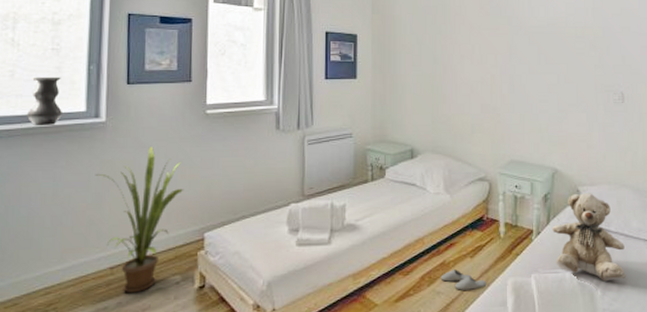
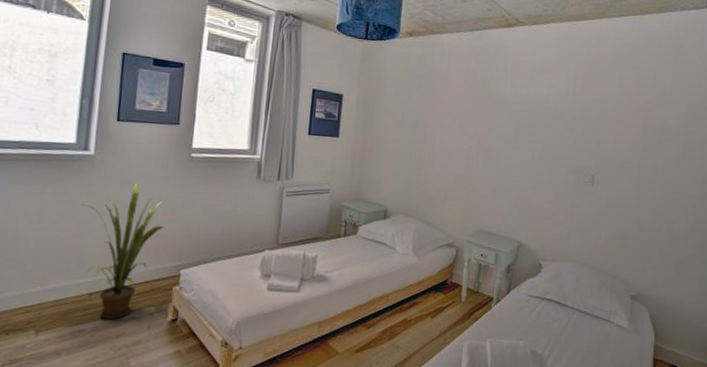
vase: present [27,77,62,126] -> none [19,105,54,154]
slippers: present [440,269,487,290] -> none [401,327,444,348]
teddy bear: present [551,193,626,282] -> none [511,267,579,353]

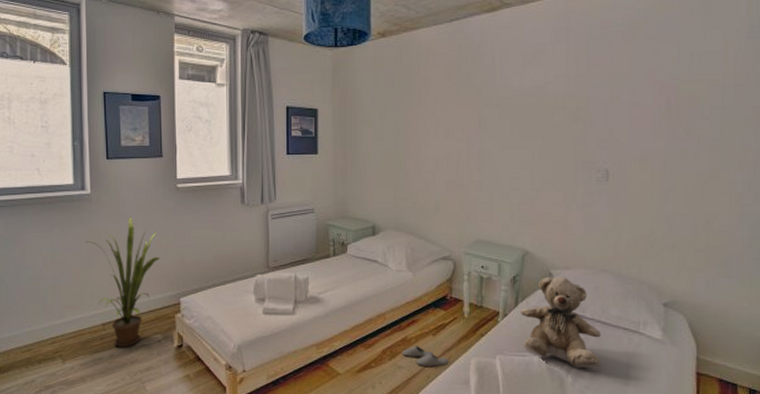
slippers: none [401,327,444,348] -> present [402,346,449,367]
teddy bear: none [511,267,579,353] -> present [519,276,601,368]

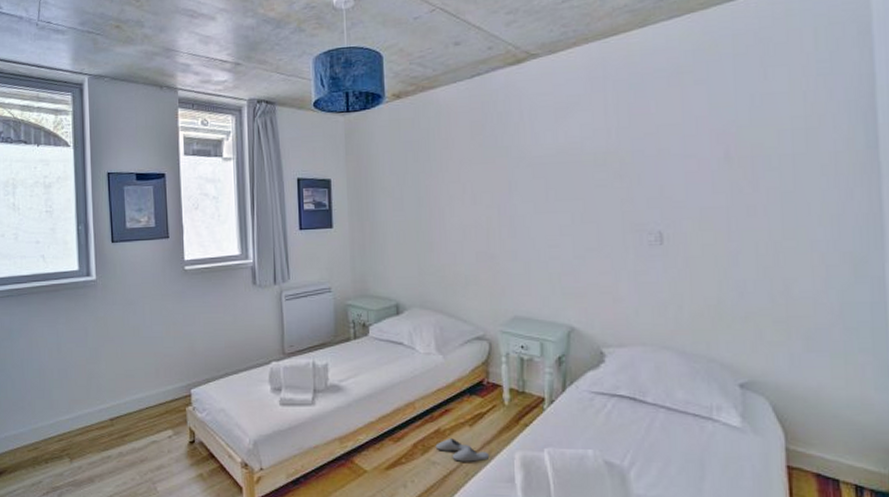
house plant: present [85,216,161,347] -> none [91,302,170,444]
teddy bear: present [519,276,601,368] -> none [568,356,670,463]

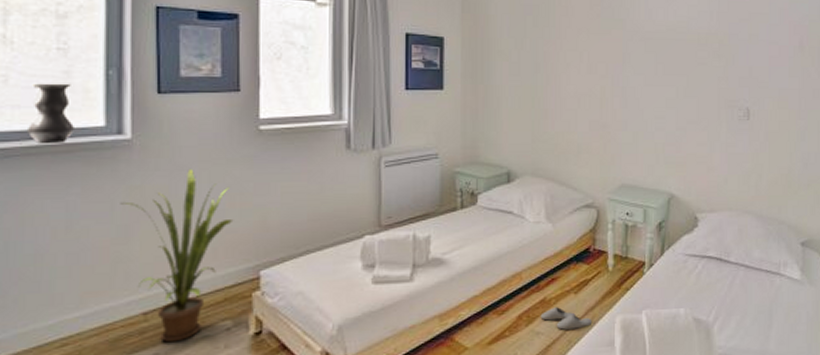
vase: none [31,237,59,285] -> present [28,83,74,145]
house plant: none [91,302,170,444] -> present [120,168,234,343]

